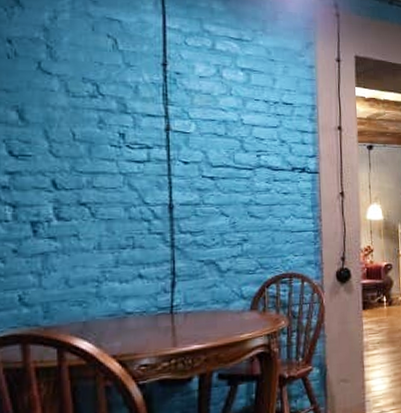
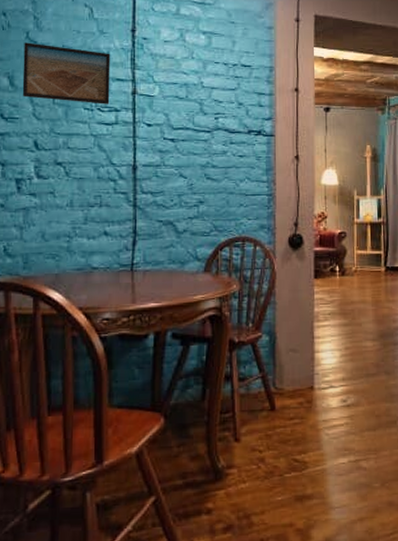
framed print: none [35,73,140,141] -> present [22,42,111,104]

